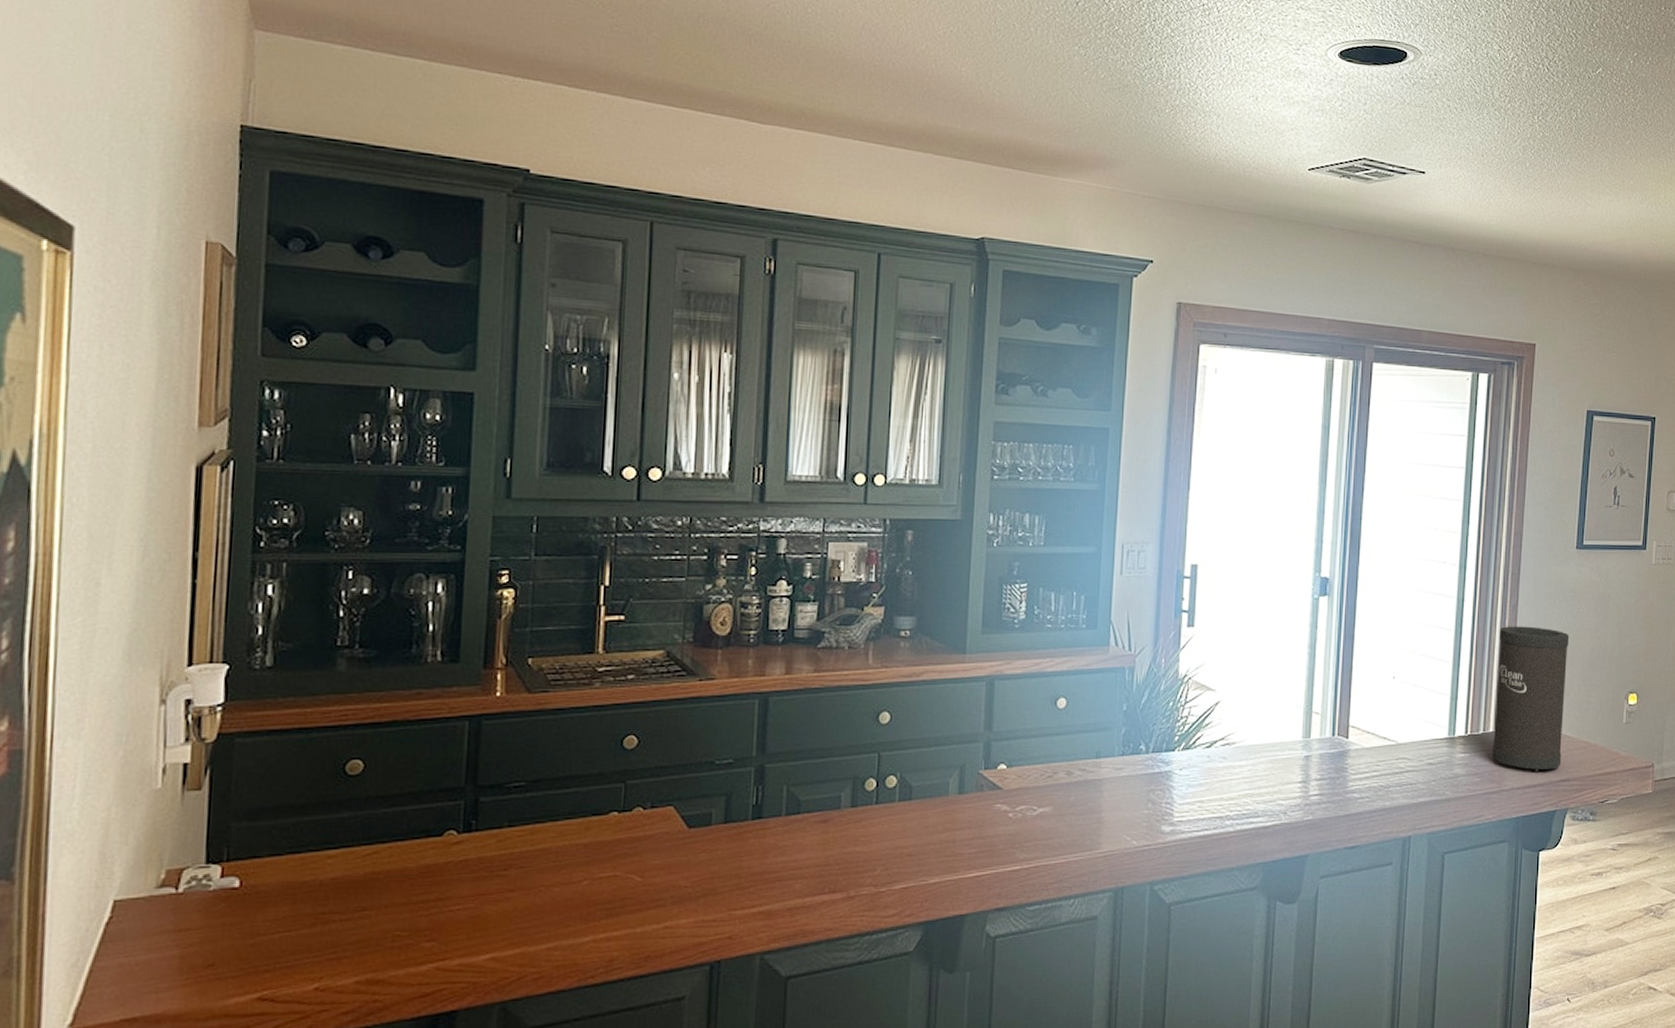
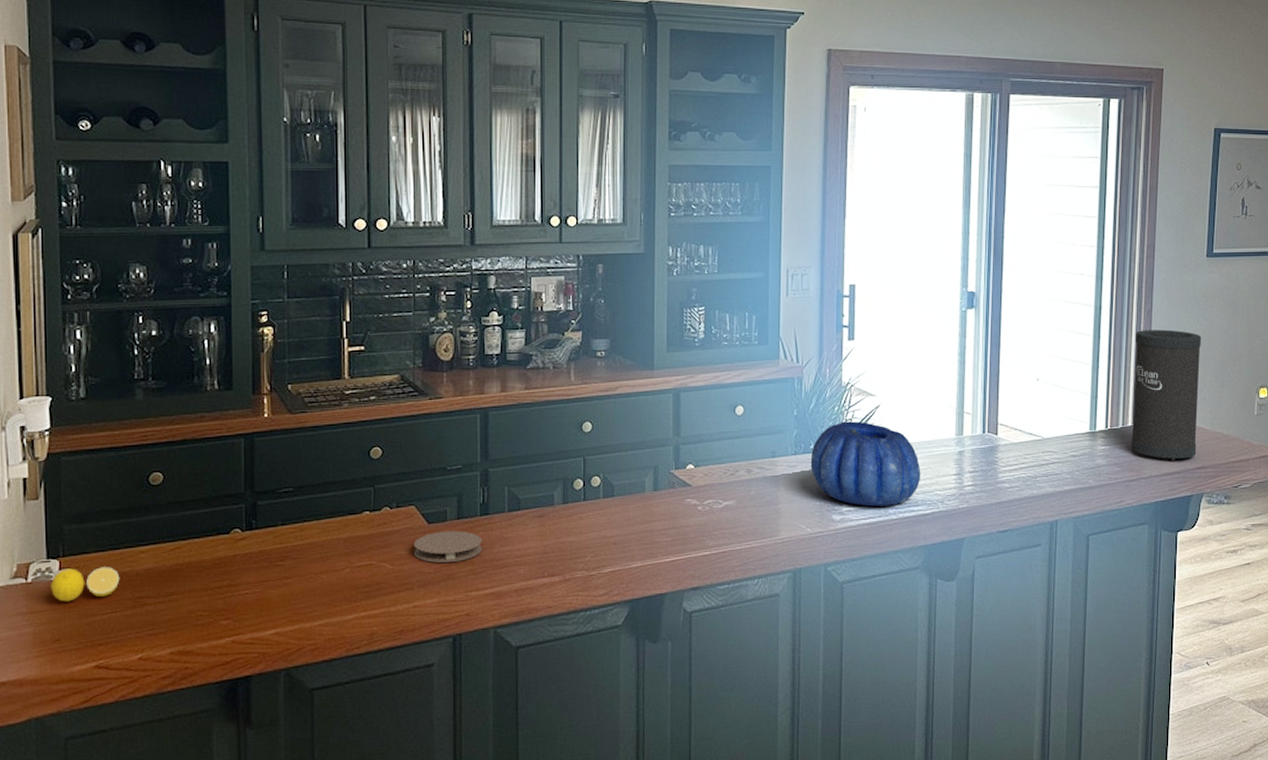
lemon: none [208,874,299,918] -> present [51,567,120,602]
coaster: none [668,837,753,875] -> present [413,530,483,563]
decorative bowl: none [1139,719,1263,817] -> present [810,421,921,507]

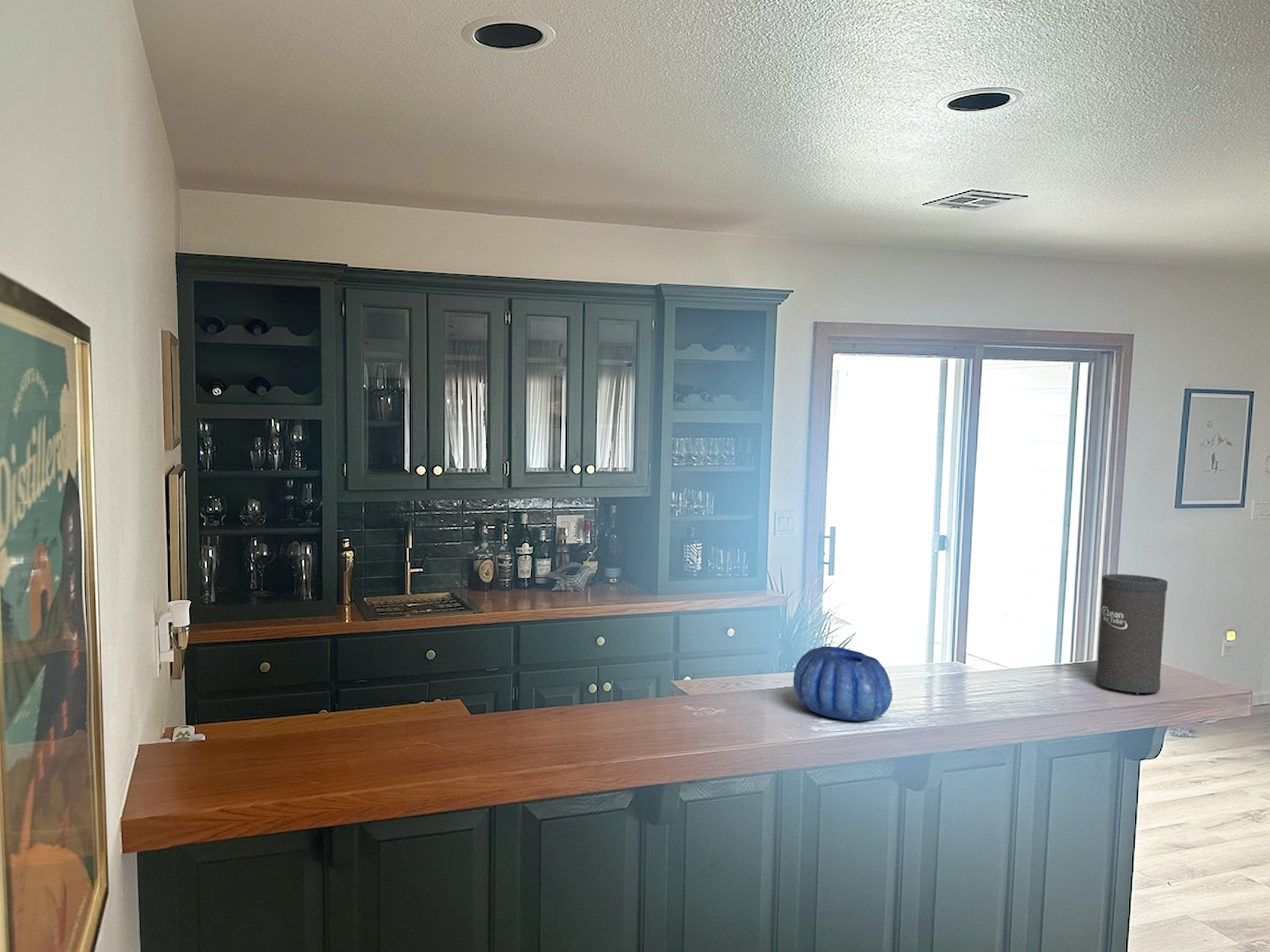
lemon: present [51,567,120,602] -> none [189,733,238,759]
coaster: present [413,530,483,563] -> none [459,721,514,747]

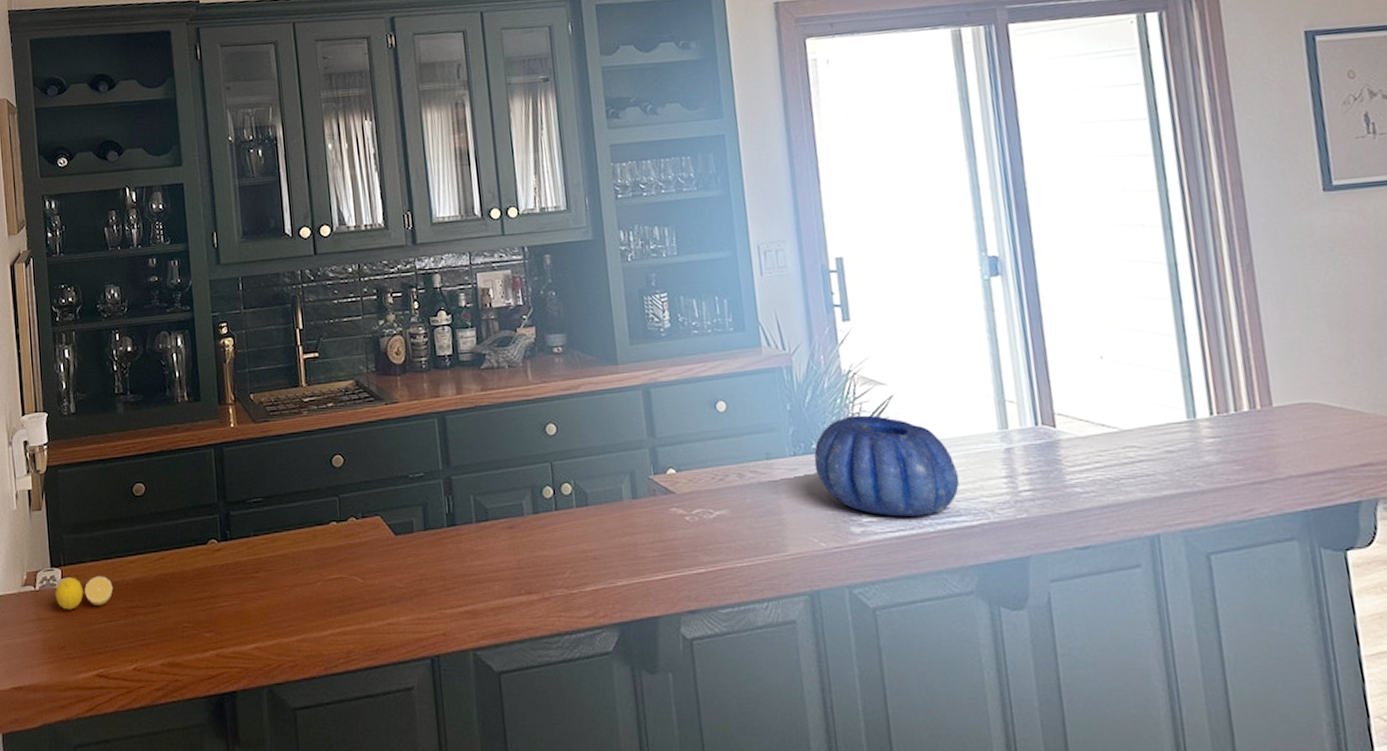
lemon: none [189,733,238,759] -> present [55,576,113,610]
speaker: present [1095,574,1169,695] -> none [1233,286,1357,457]

